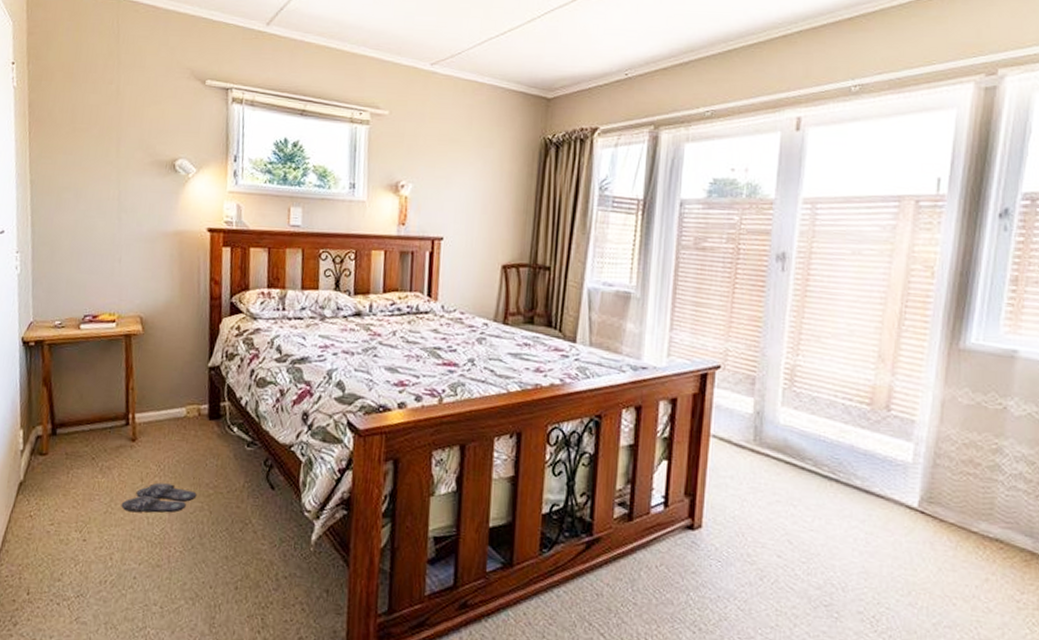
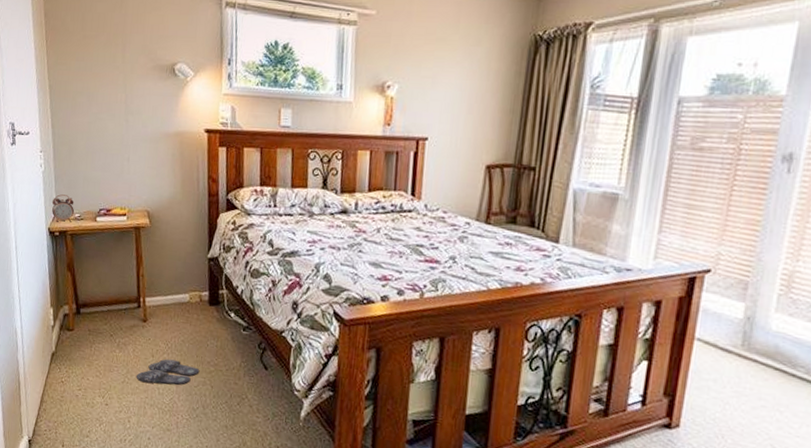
alarm clock: none [27,299,55,331] -> present [51,194,75,222]

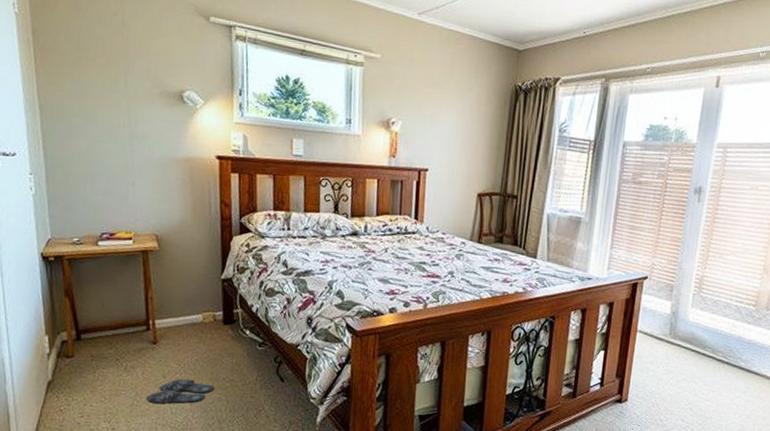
alarm clock: present [51,194,75,222] -> none [44,218,72,247]

